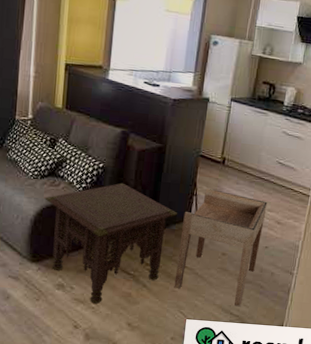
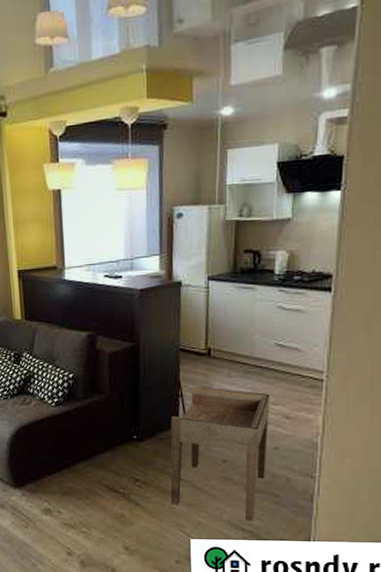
side table: present [45,183,178,304] -> none [18,392,164,527]

